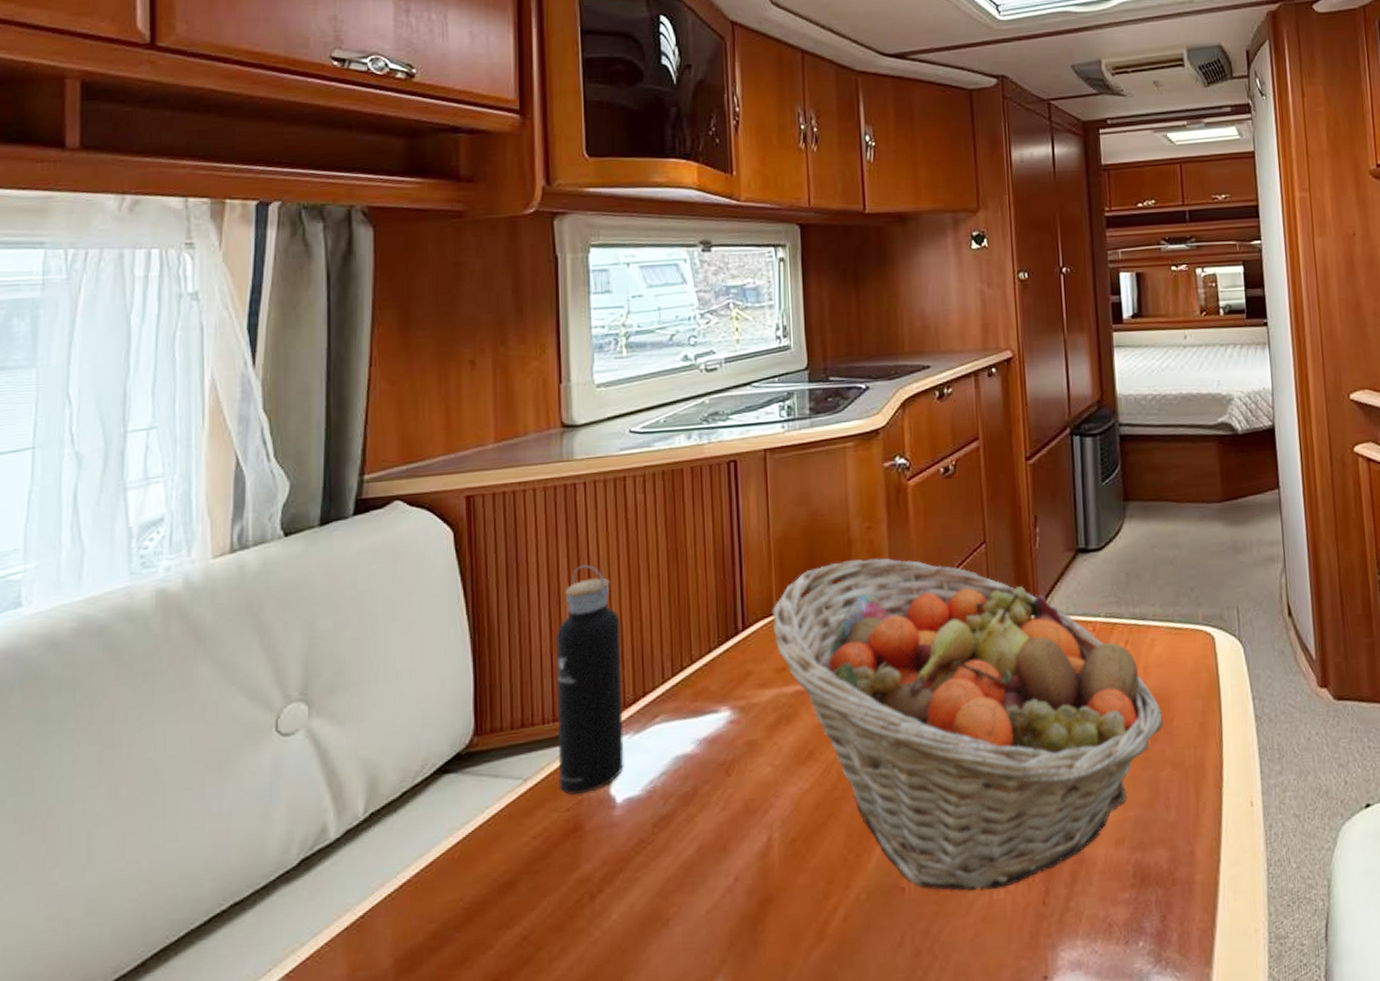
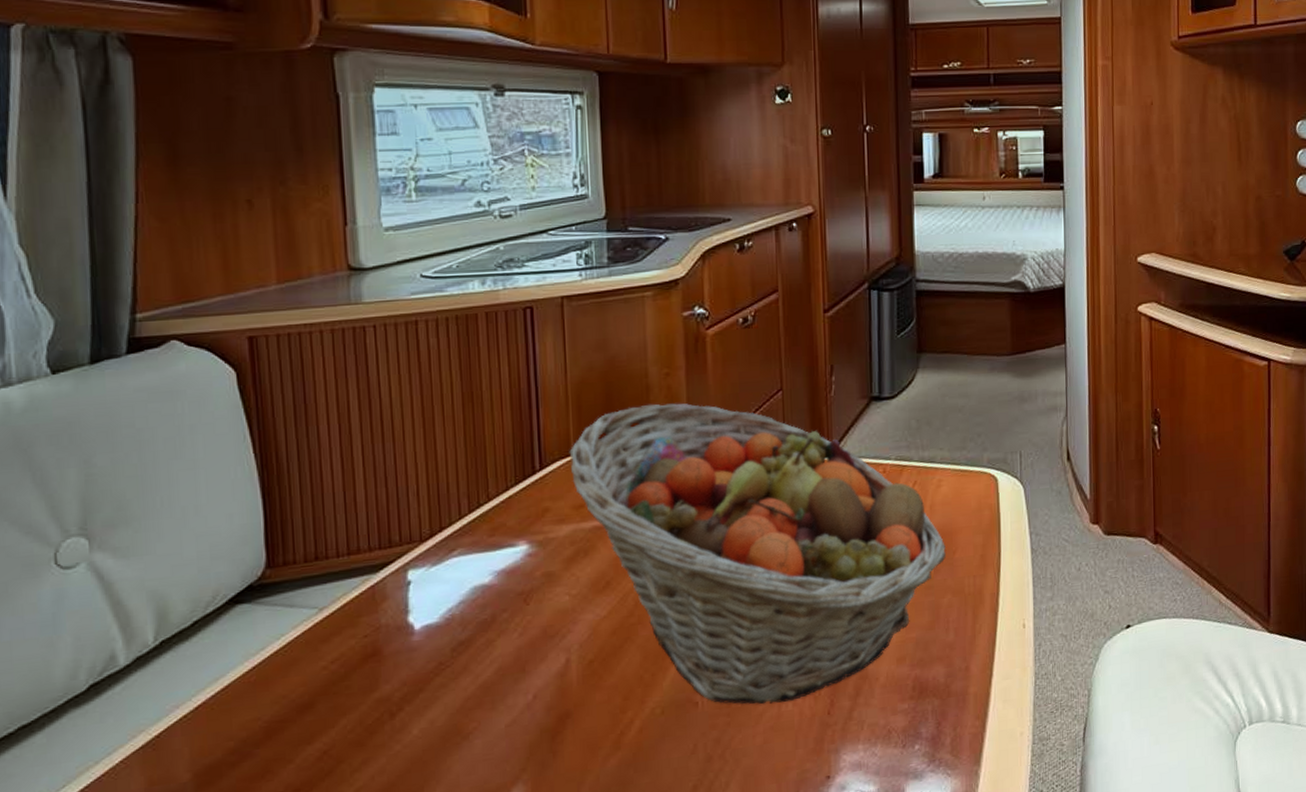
water bottle: present [555,564,624,795] -> none [348,405,422,622]

